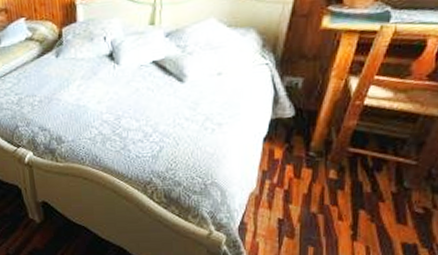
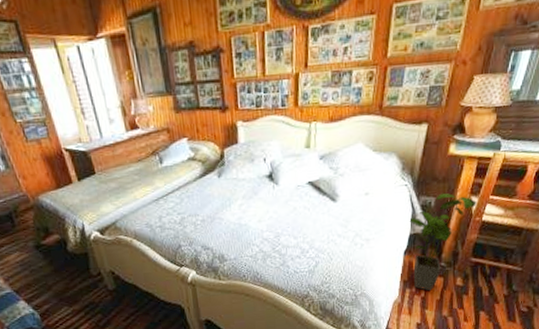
house plant: none [270,72,357,184] -> present [409,193,477,291]

